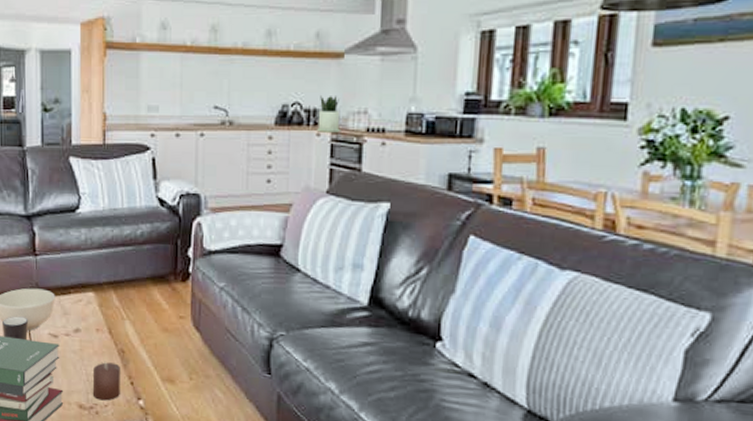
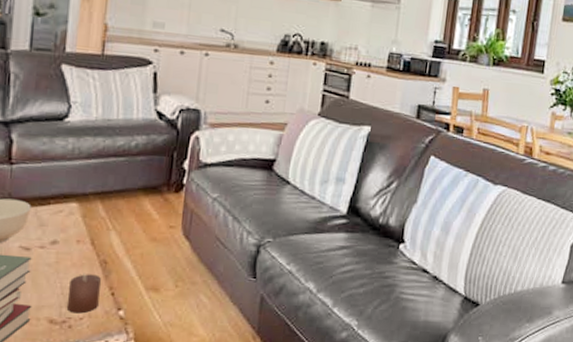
planter: present [316,96,341,134] -> none [313,30,335,65]

